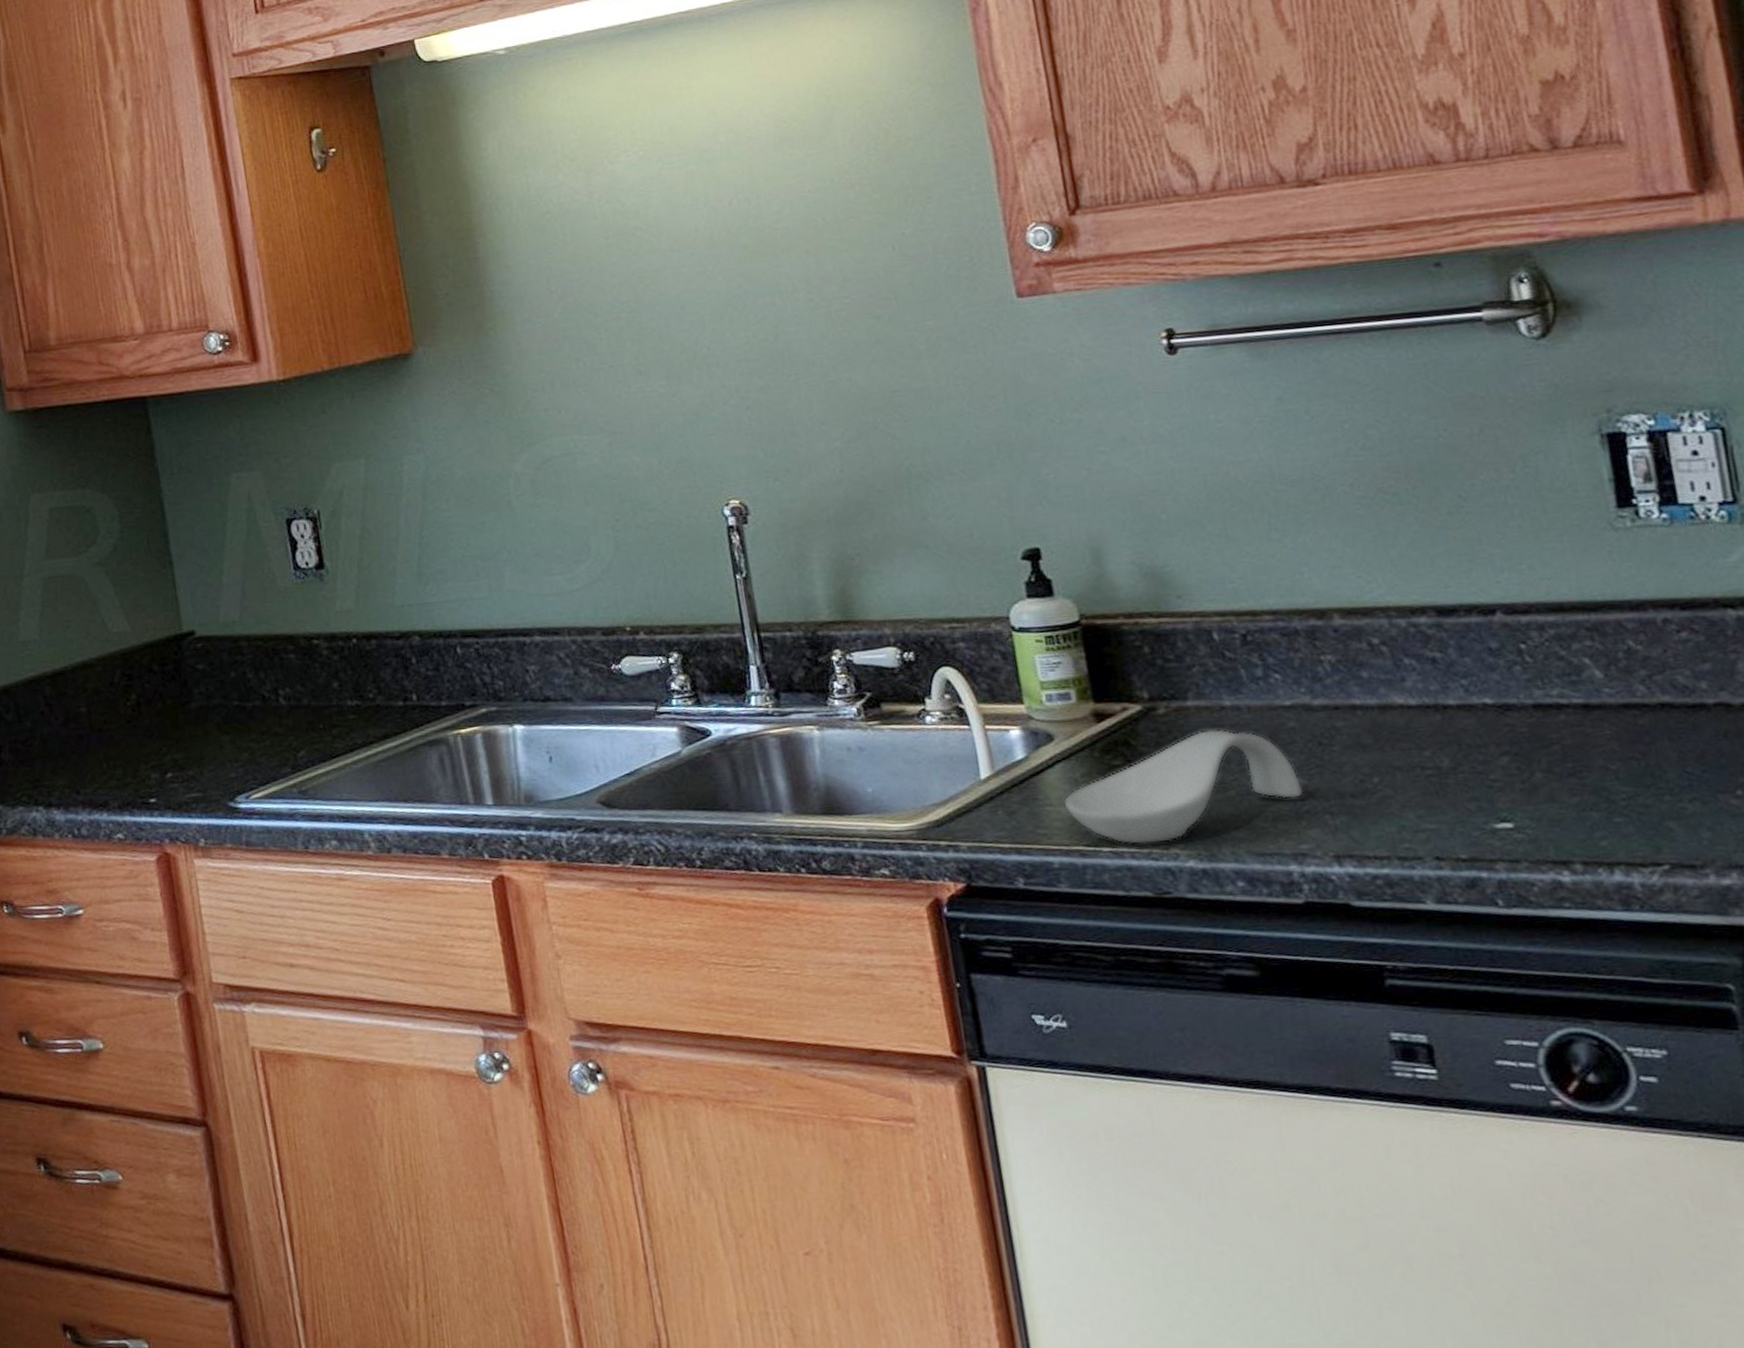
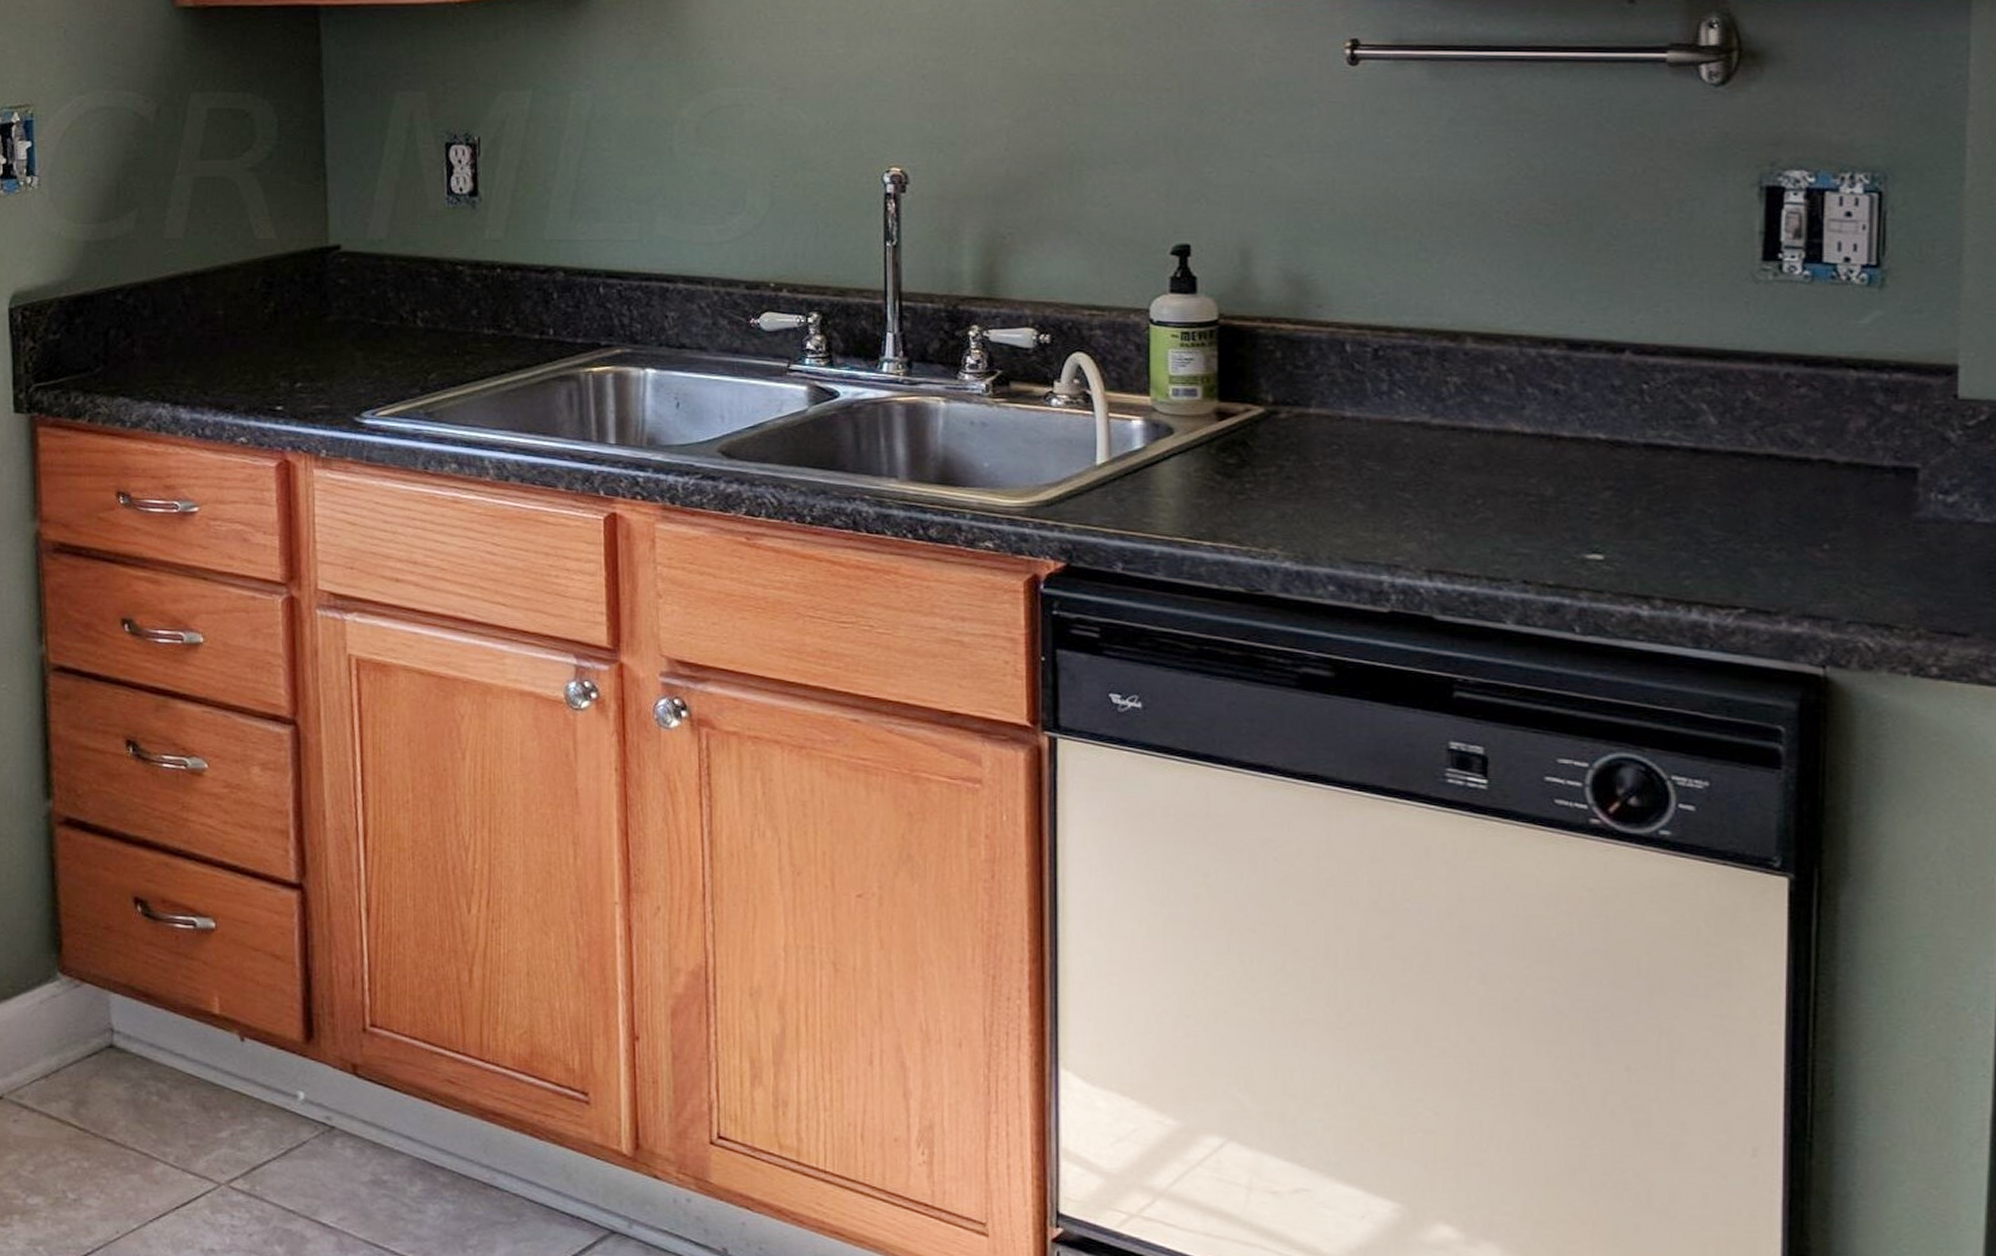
spoon rest: present [1064,728,1303,845] -> none [1173,437,1407,543]

